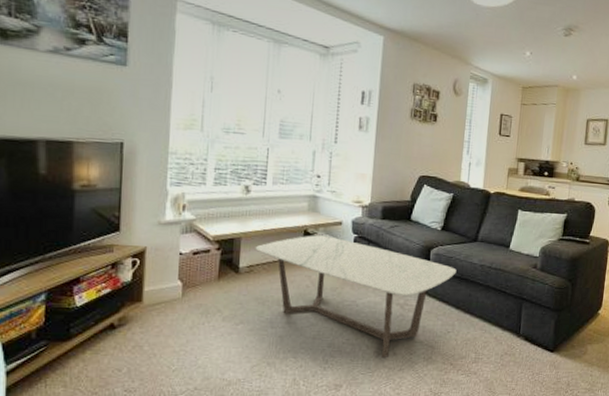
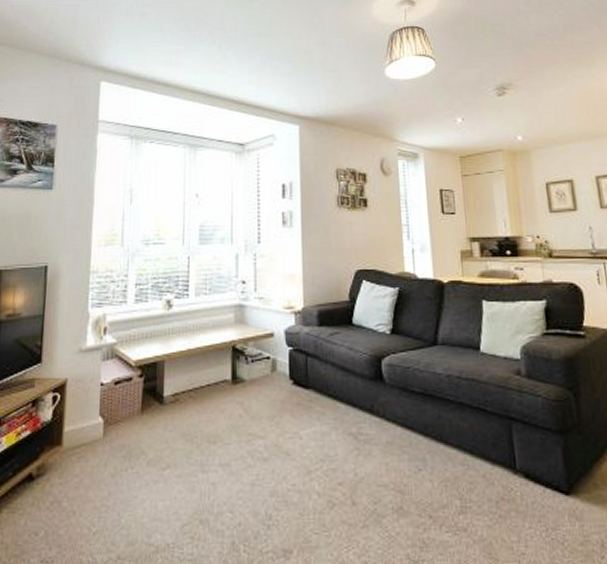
coffee table: present [255,235,457,357] -> none [179,351,418,509]

